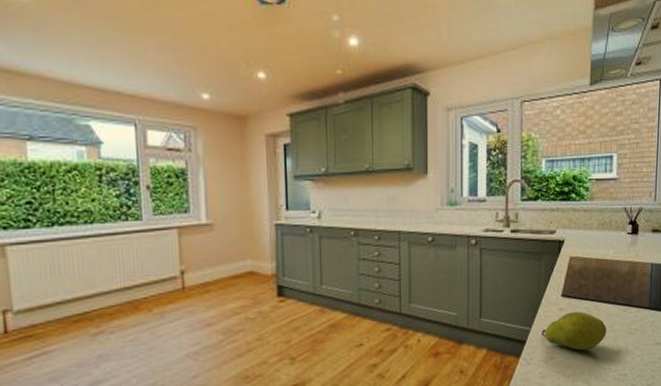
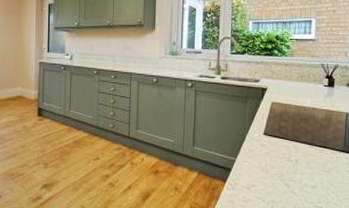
fruit: present [542,311,607,351] -> none [246,148,304,182]

